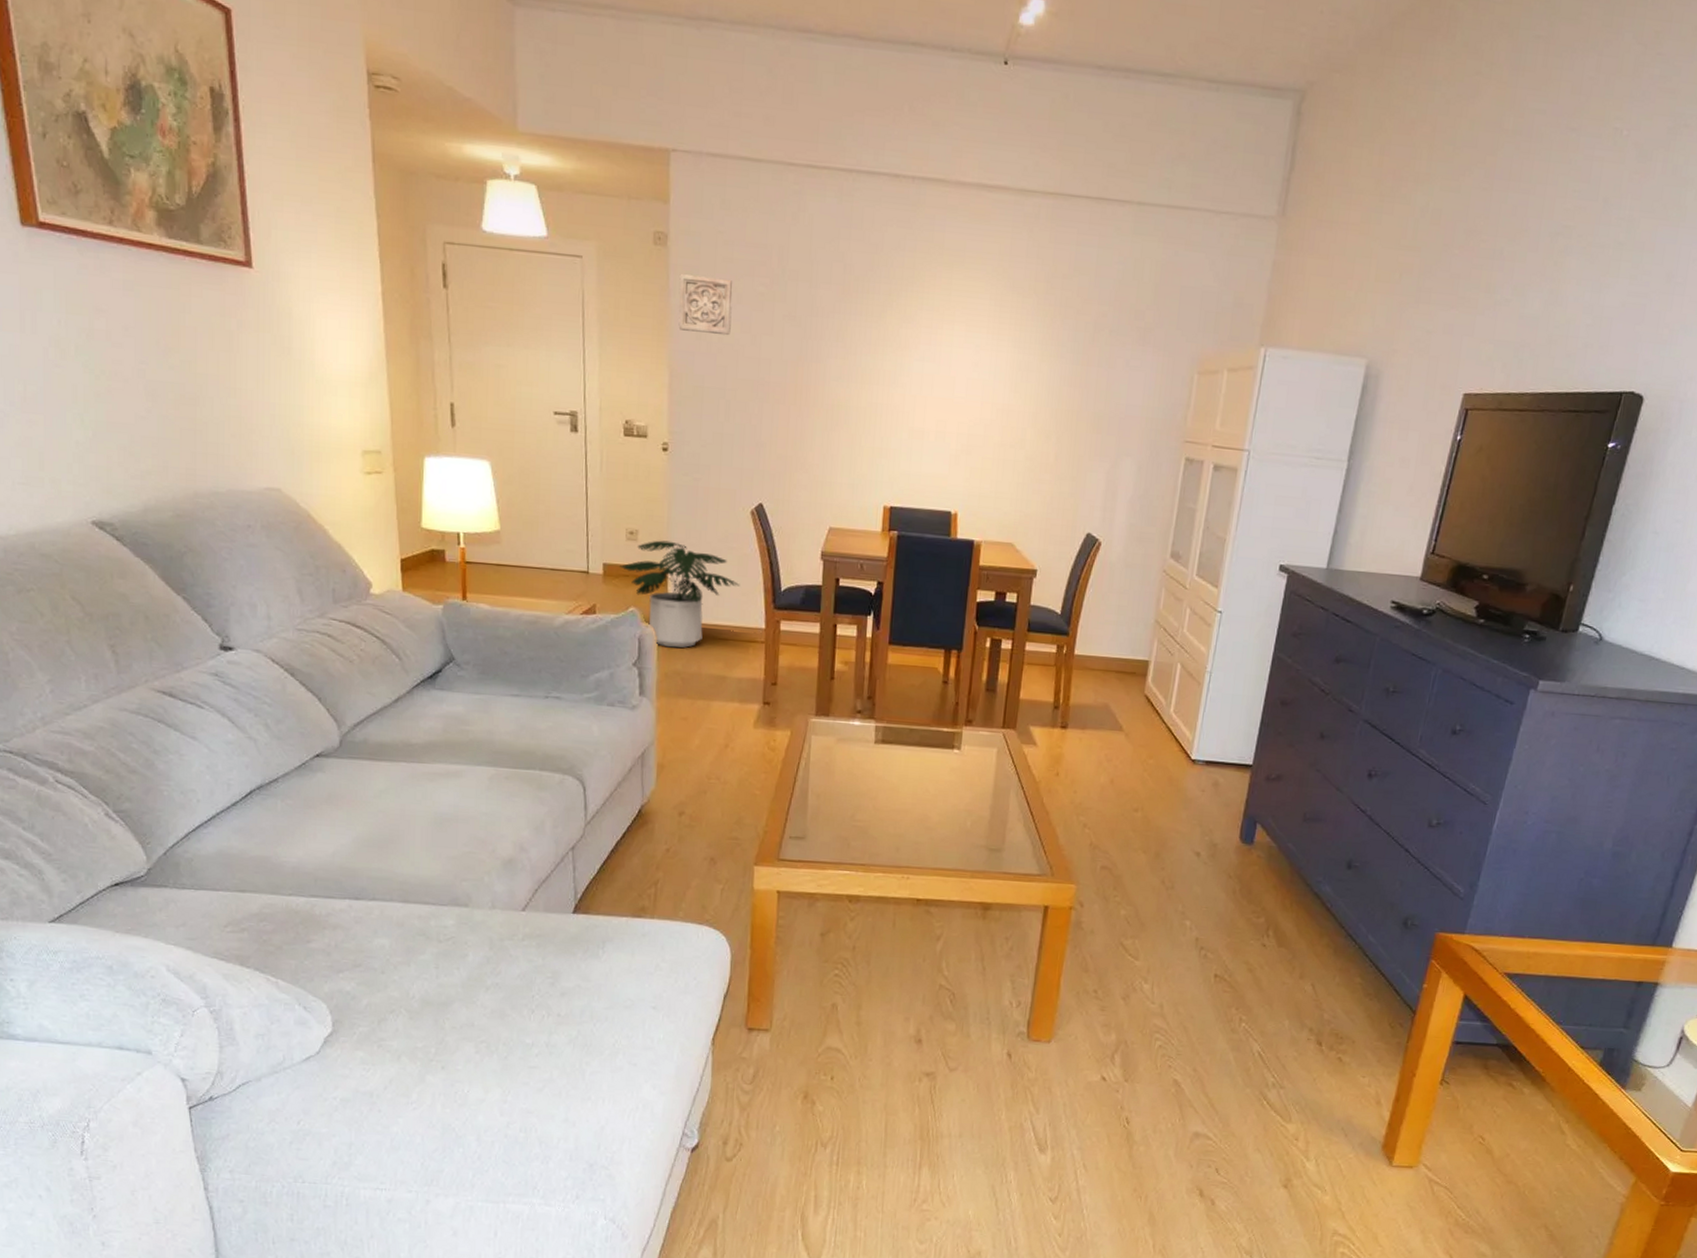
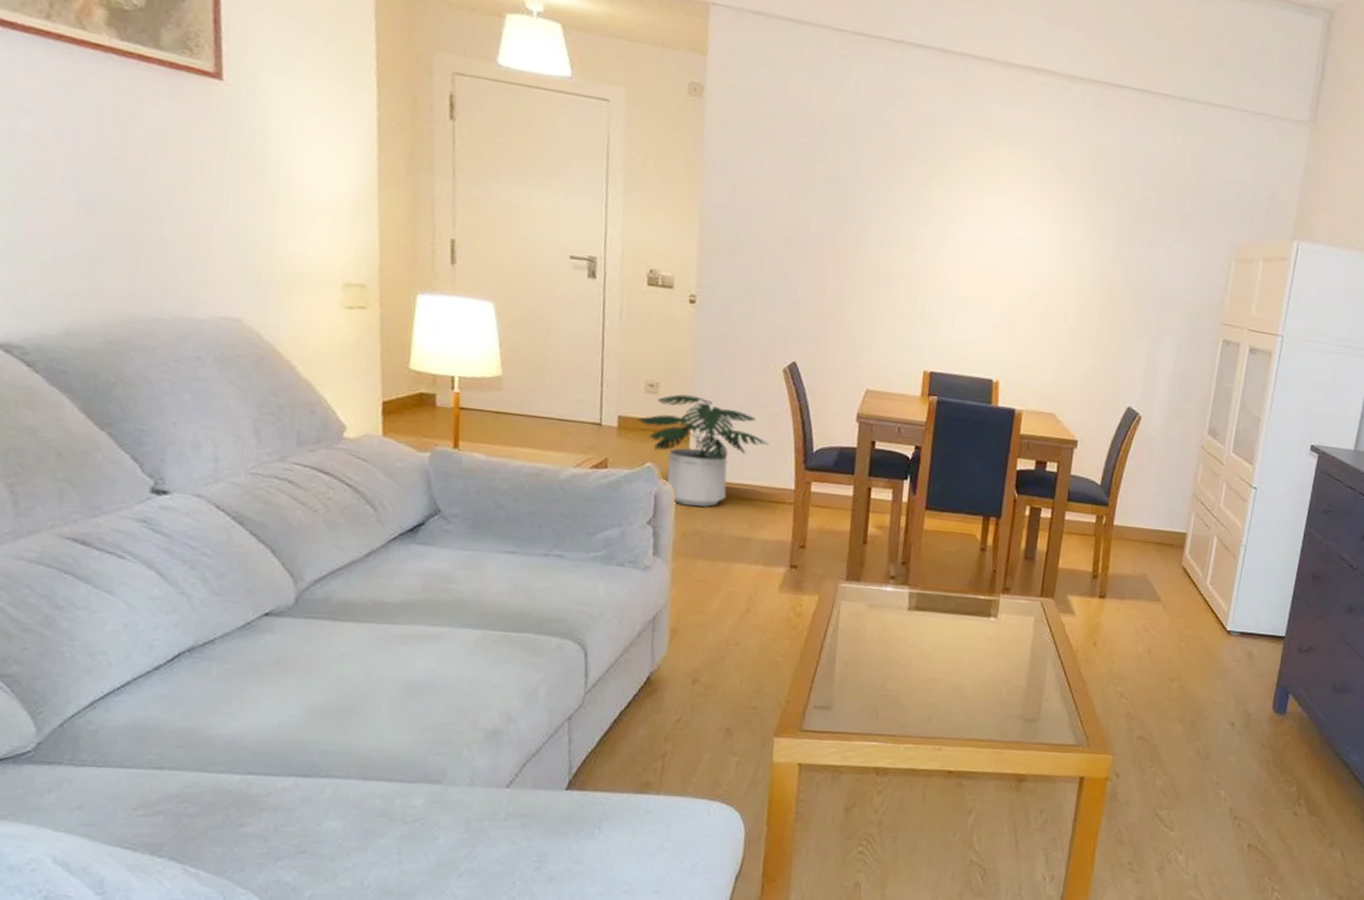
wall ornament: present [678,274,732,336] -> none [712,127,771,192]

